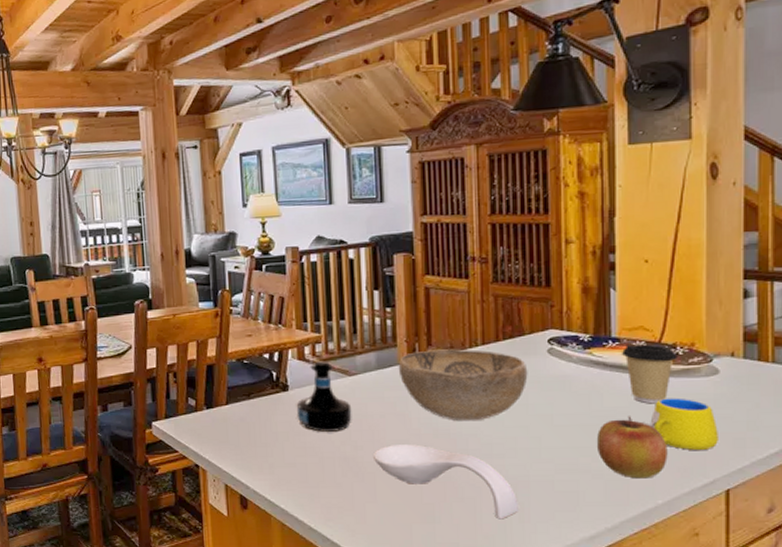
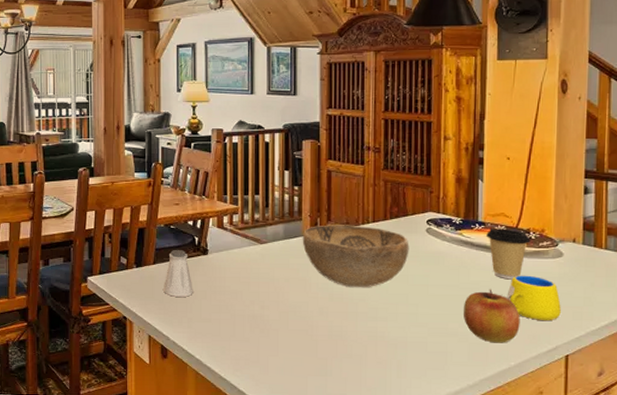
saltshaker: none [239,387,274,440] -> present [164,250,193,297]
tequila bottle: present [296,361,352,432] -> none [214,230,261,292]
spoon rest: present [374,444,520,520] -> none [278,306,398,375]

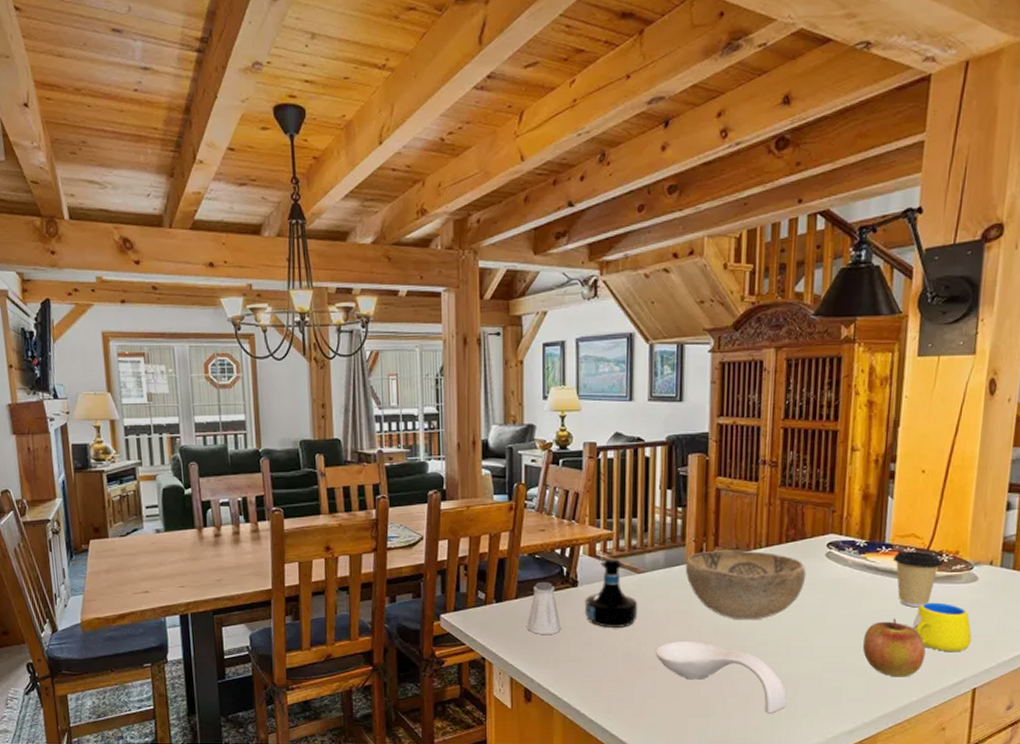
tequila bottle: none [214,230,261,292] -> present [584,558,638,628]
spoon rest: none [278,306,398,375] -> present [656,641,788,714]

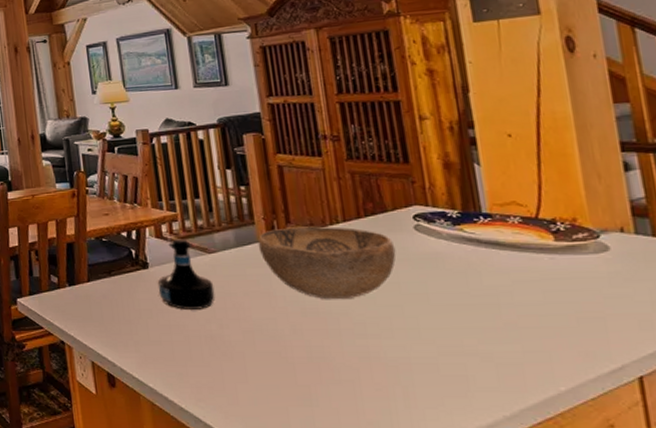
saltshaker: present [527,582,561,634] -> none [102,265,137,317]
spoon rest: present [656,641,788,714] -> none [240,323,404,404]
apple: present [863,618,926,677] -> none [480,295,565,363]
coffee cup: present [893,551,943,608] -> none [496,220,559,283]
mug: present [912,602,972,652] -> none [538,276,621,334]

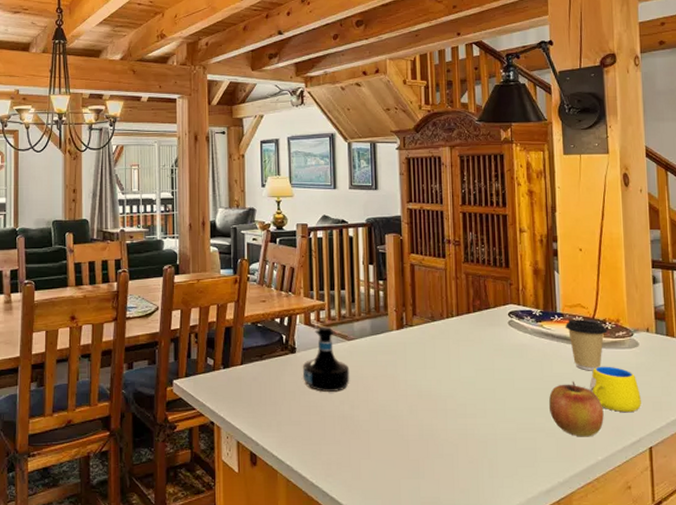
decorative bowl: present [257,226,396,300] -> none [389,319,494,384]
apple: none [480,295,565,363] -> present [549,381,604,437]
coffee cup: none [496,220,559,283] -> present [566,319,607,371]
mug: none [538,276,621,334] -> present [589,366,641,413]

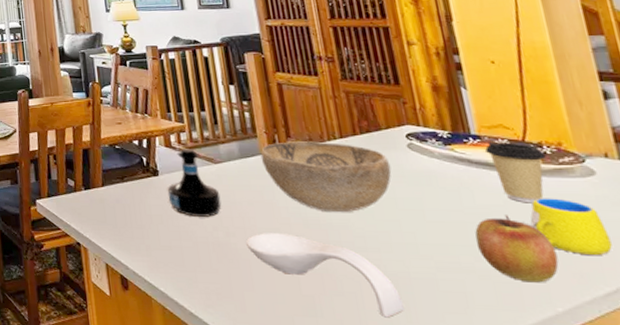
spoon rest: none [368,404,489,475] -> present [246,233,405,318]
decorative bowl: none [389,319,494,384] -> present [260,141,392,213]

